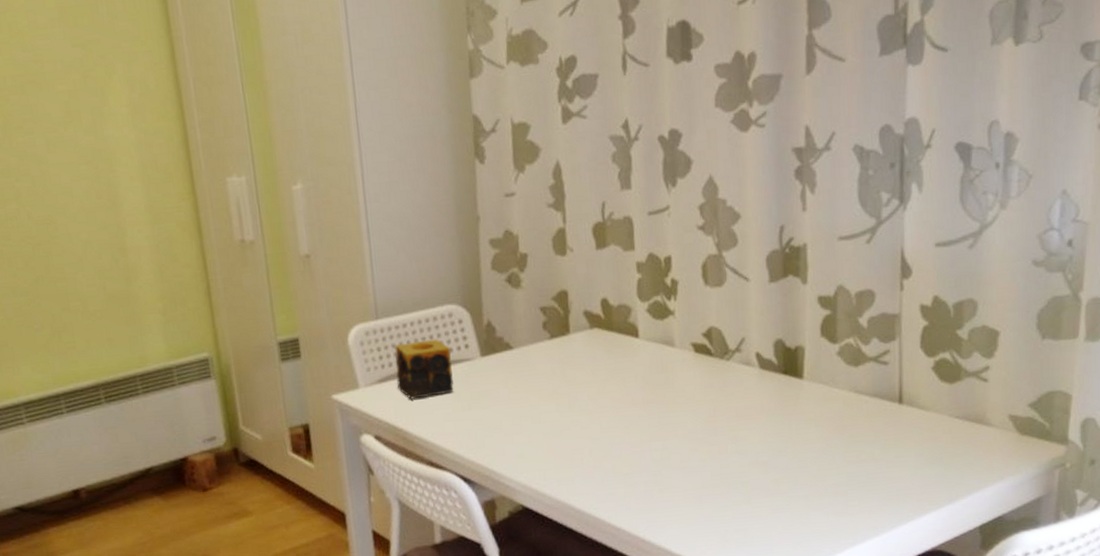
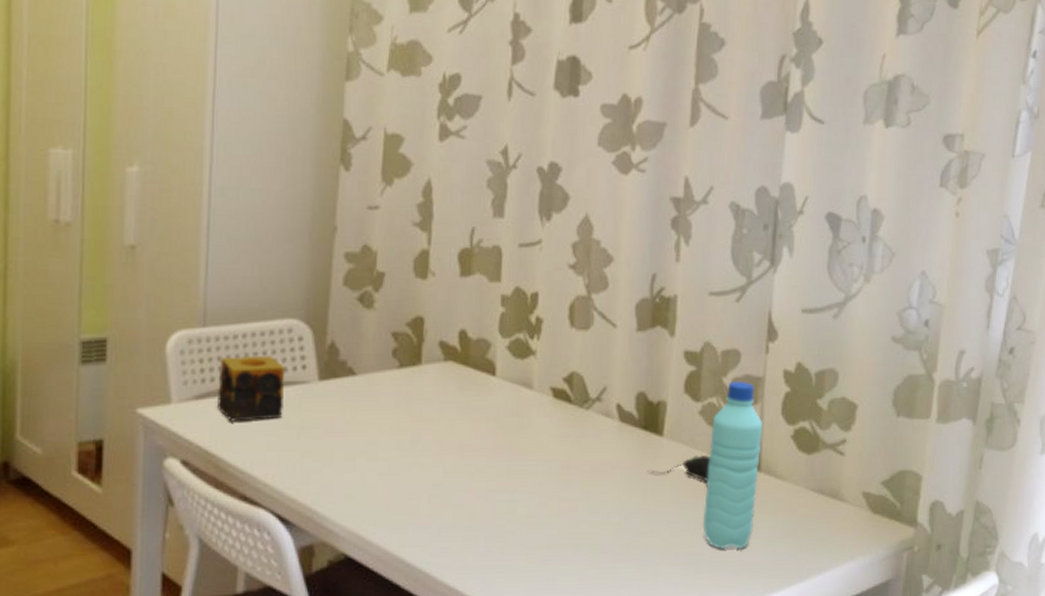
computer mouse: none [791,392,853,417] -> present [647,454,711,481]
water bottle: none [848,320,903,479] -> present [702,381,763,549]

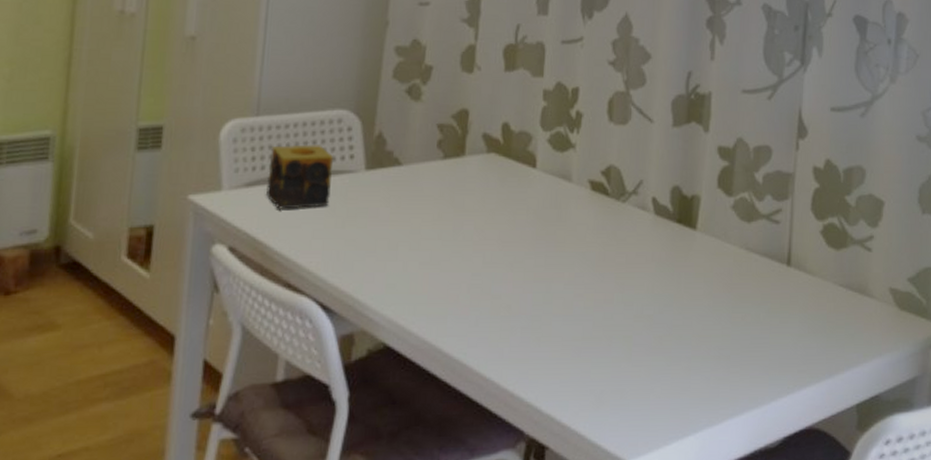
computer mouse: present [647,454,711,481] -> none [681,248,743,275]
water bottle: present [702,381,763,549] -> none [734,177,793,343]

